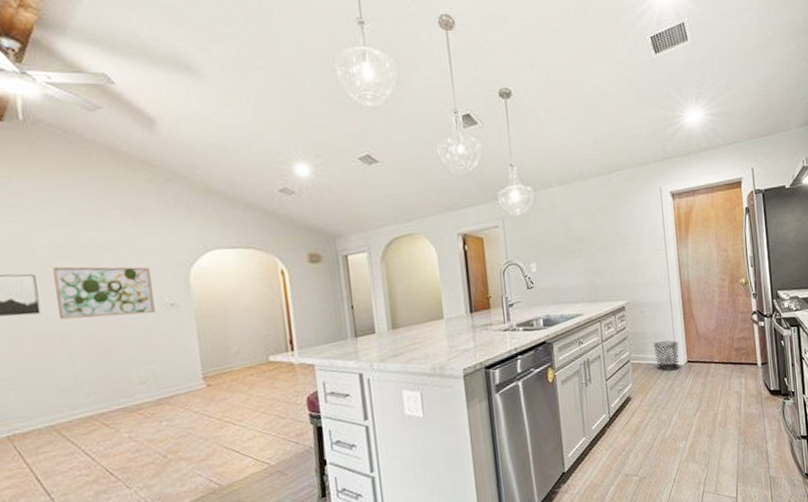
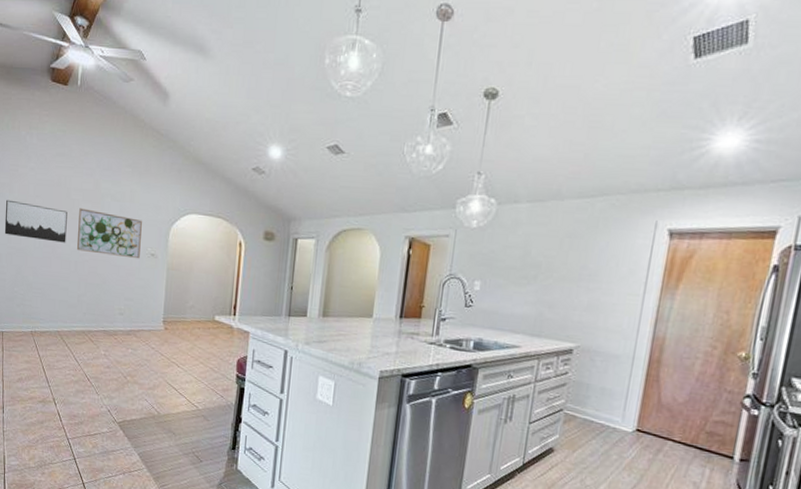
waste bin: present [653,340,679,371] -> none [596,398,631,435]

